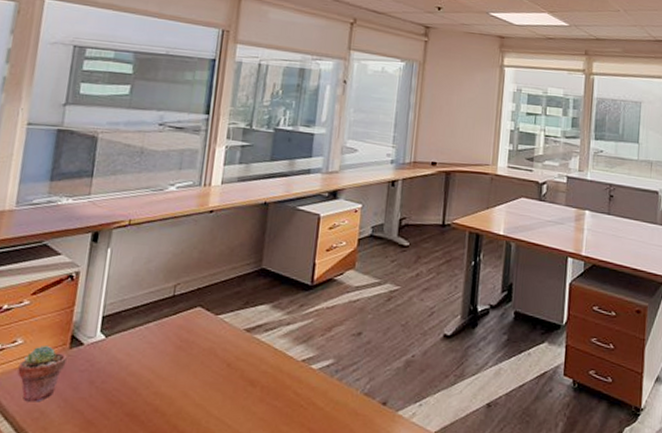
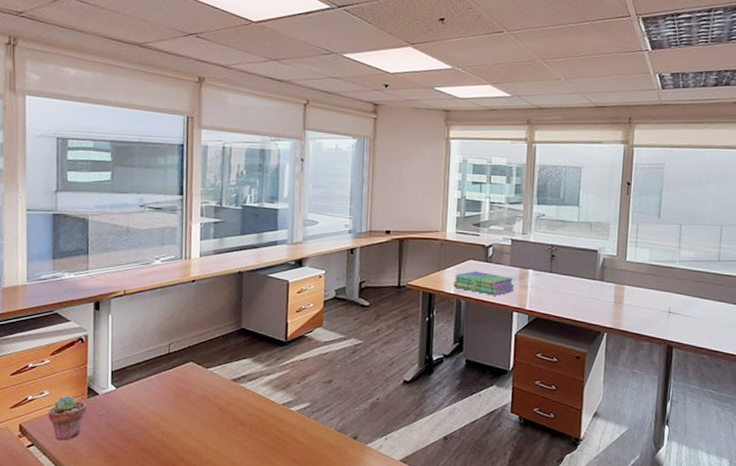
stack of books: none [503,210,570,239] -> present [453,271,515,296]

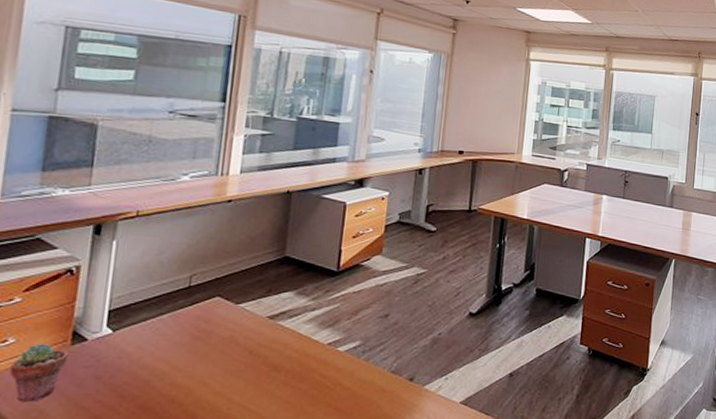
stack of books: present [453,271,515,296] -> none [526,195,588,222]

